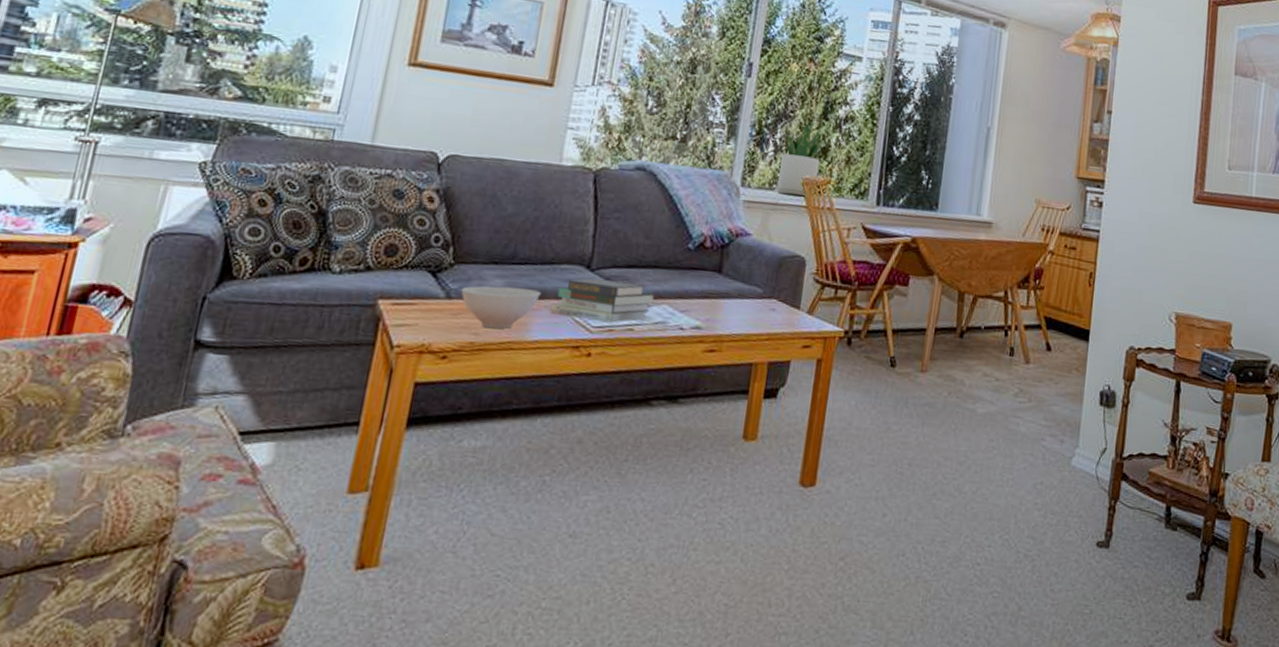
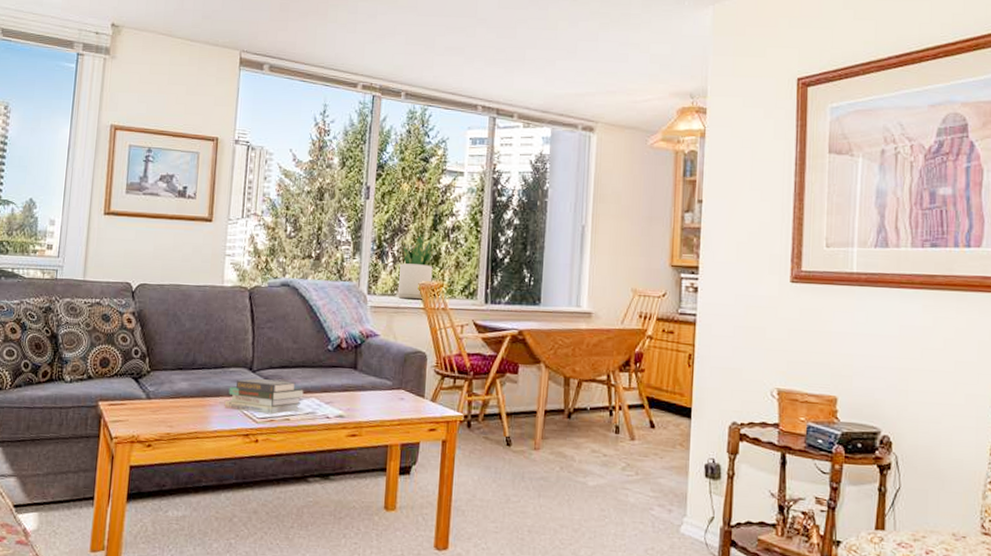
bowl: present [460,286,541,330] -> none [157,387,216,422]

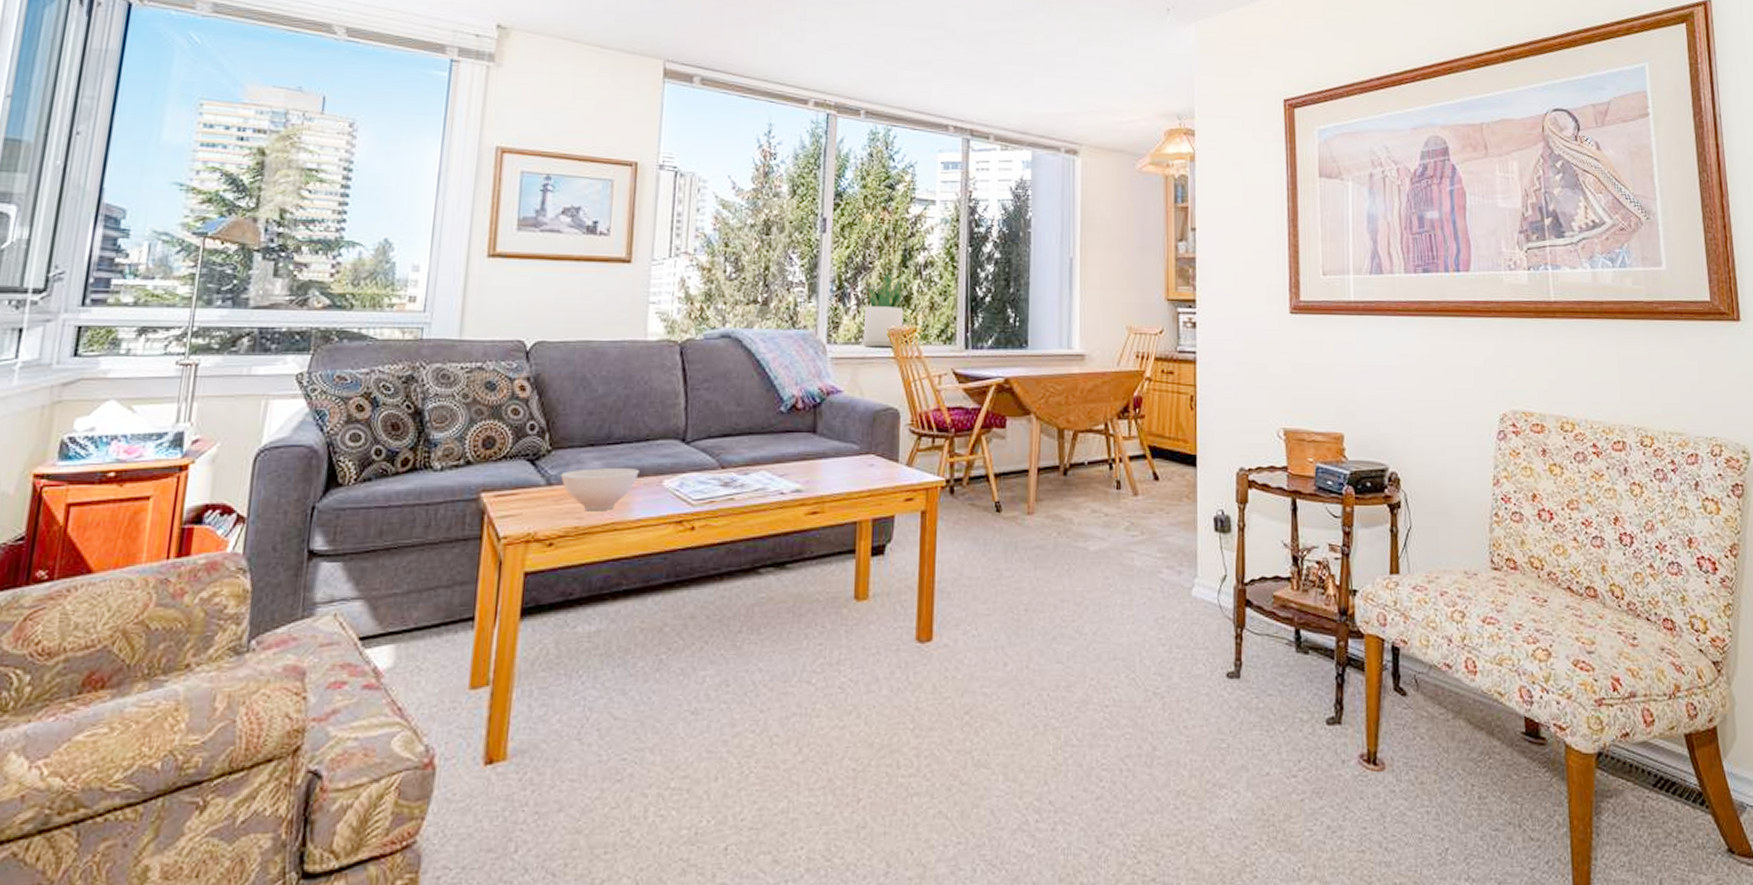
bowl: none [157,387,216,422] -> present [560,468,639,511]
books: present [224,378,304,415] -> none [649,452,752,494]

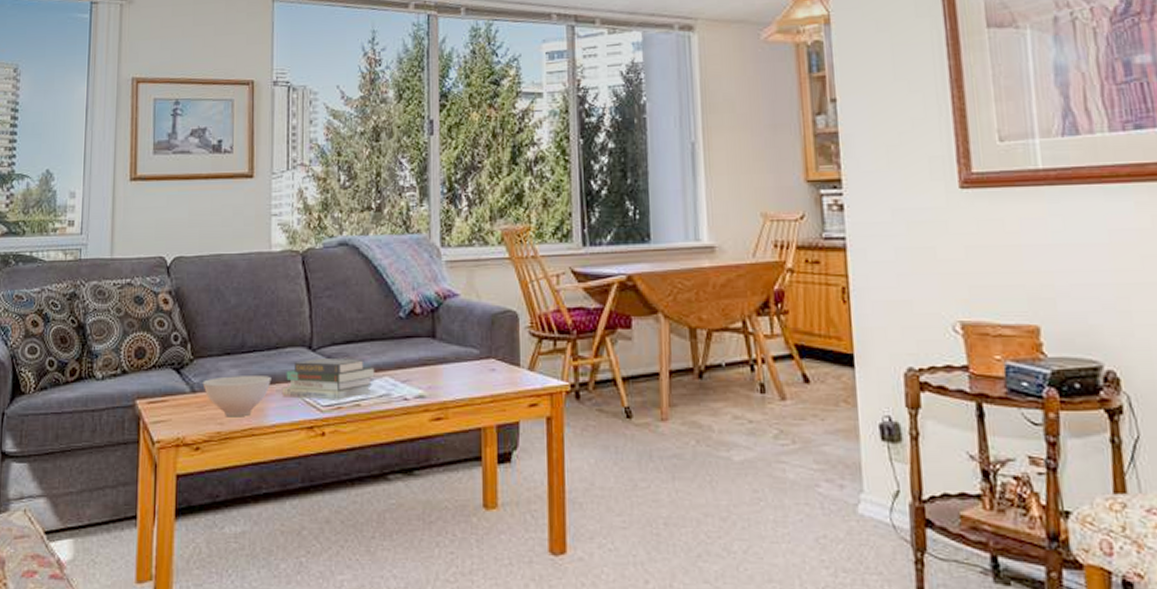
books: none [649,452,752,494] -> present [282,358,375,400]
planter: present [862,270,906,349] -> none [476,168,517,250]

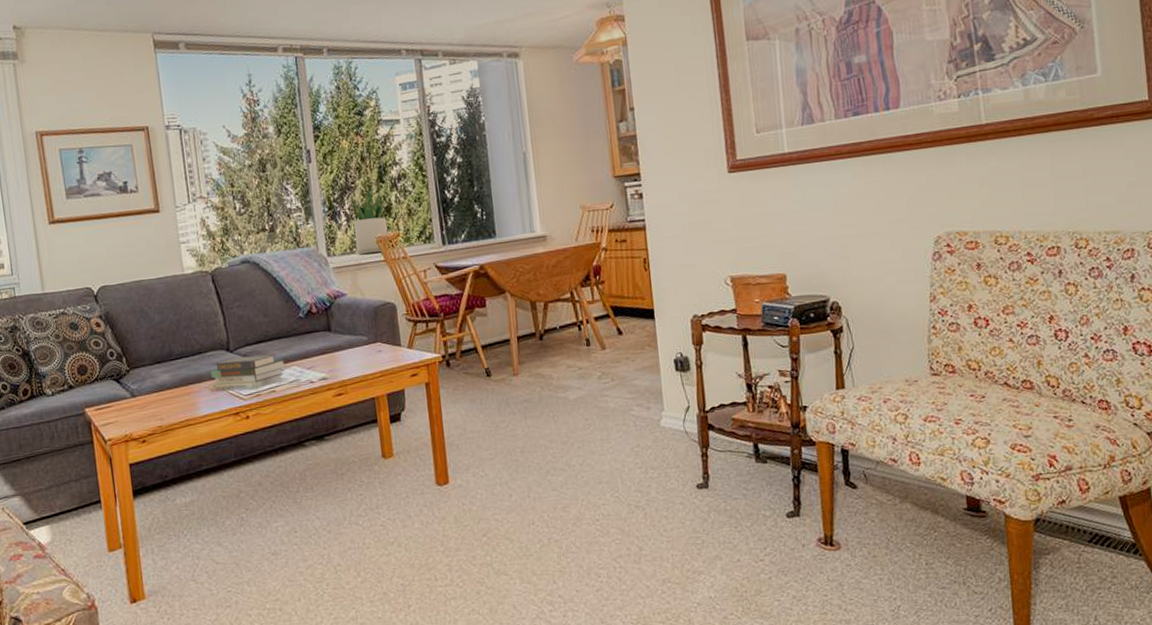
bowl: present [202,376,272,417] -> none [140,376,199,414]
planter: none [476,168,517,250] -> present [353,186,388,256]

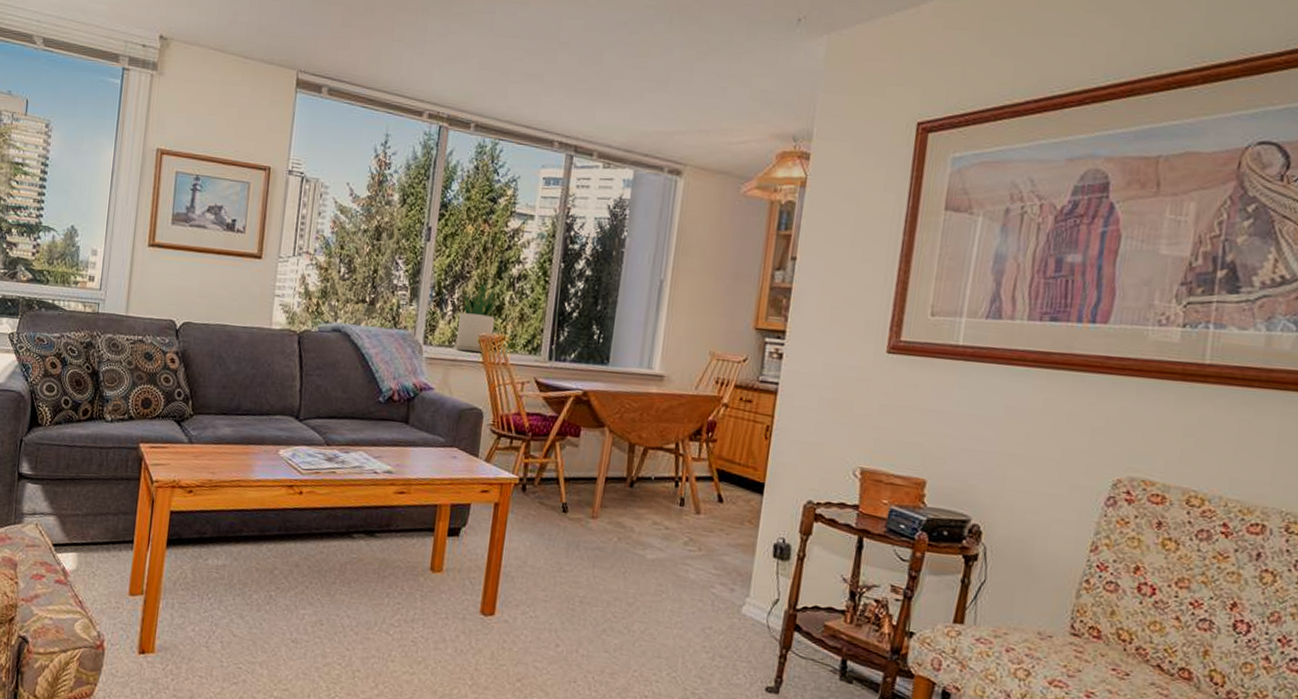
books: present [208,354,285,392] -> none [268,427,352,467]

